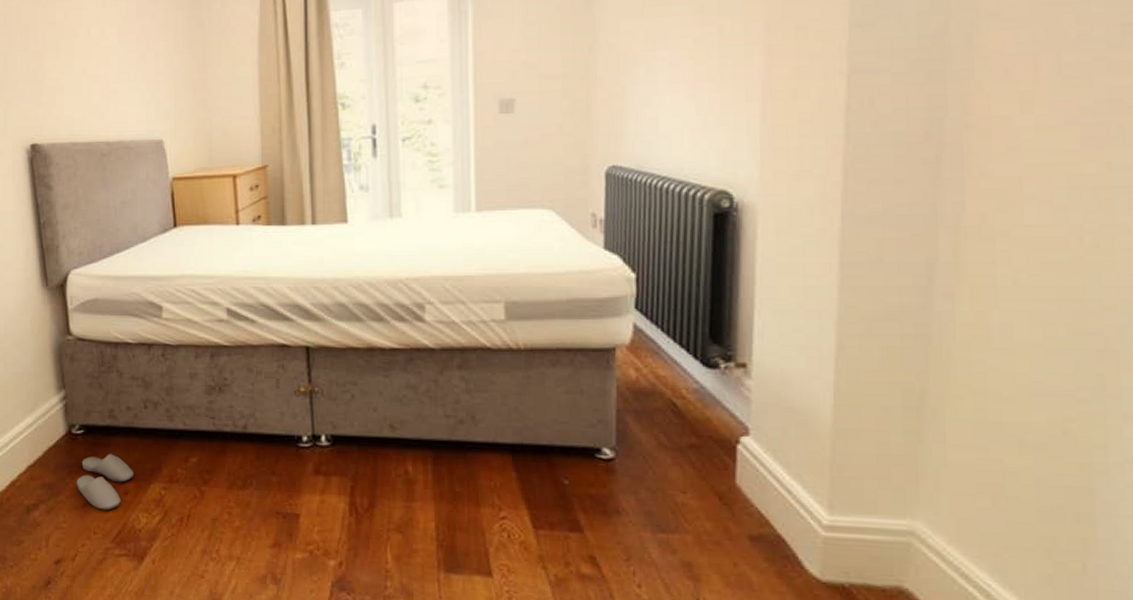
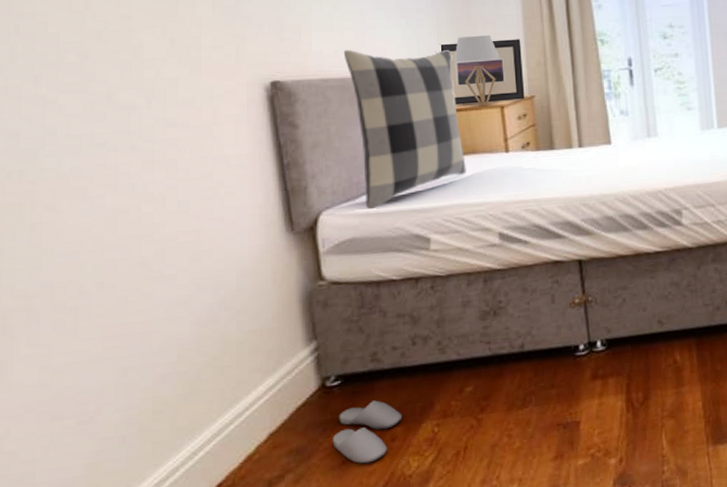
pillow: none [90,113,198,273] -> present [343,49,466,210]
picture frame: none [172,103,258,172] -> present [435,39,525,105]
table lamp: none [189,98,234,175] -> present [454,35,500,107]

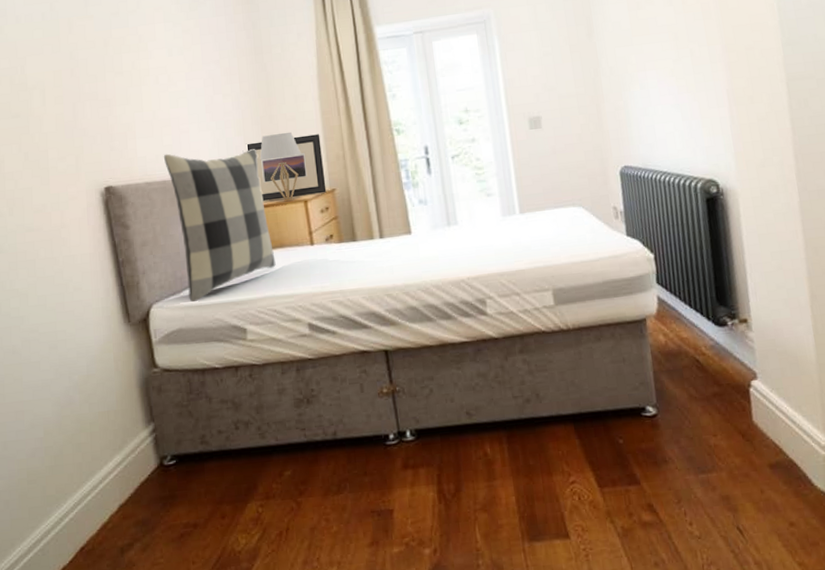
slippers: present [332,400,403,464] -> none [171,480,230,538]

